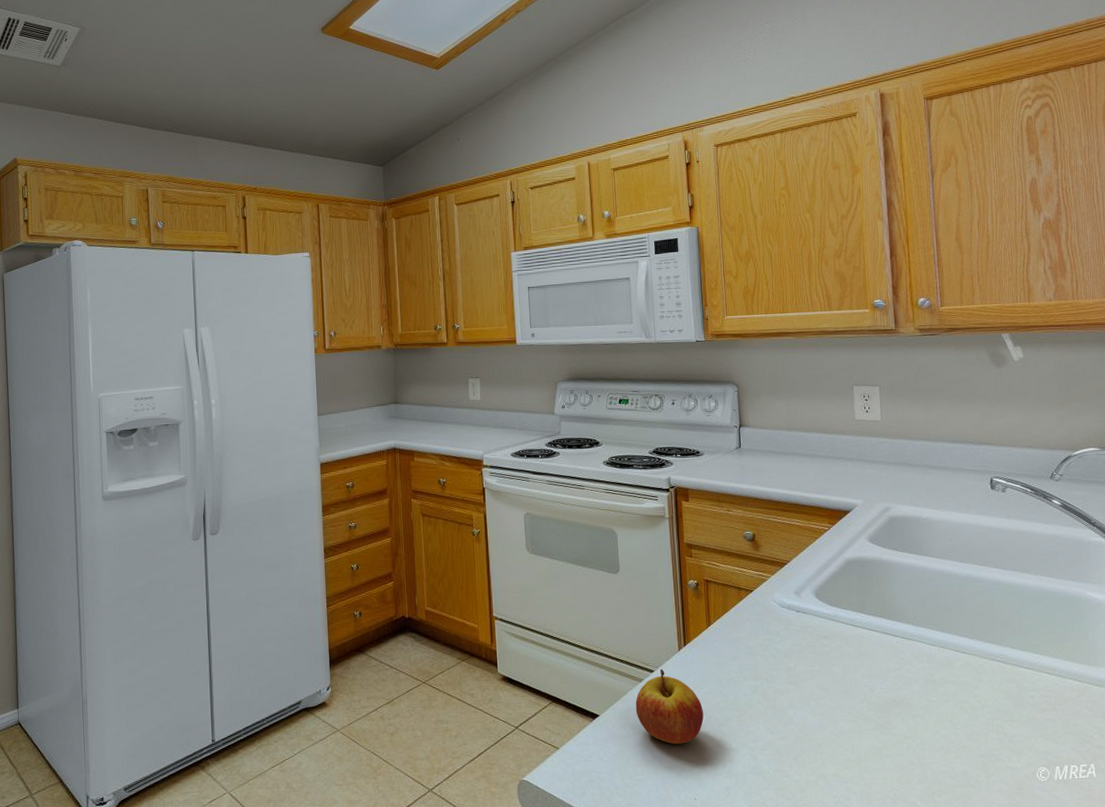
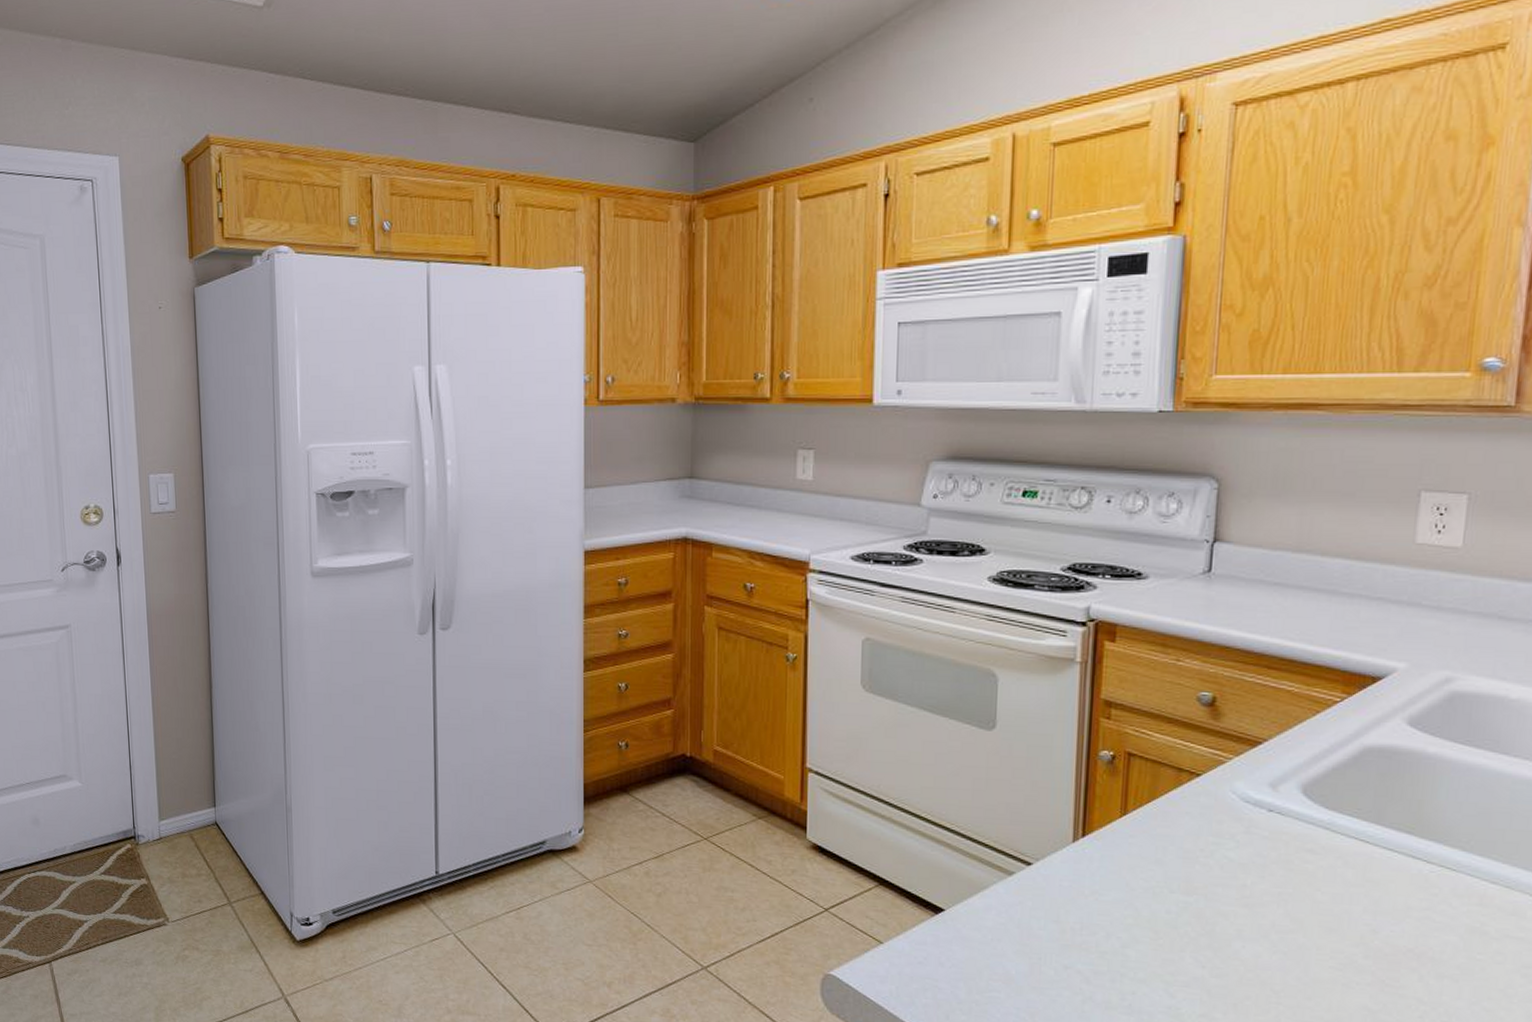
apple: present [635,669,704,745] -> none [998,862,1100,962]

